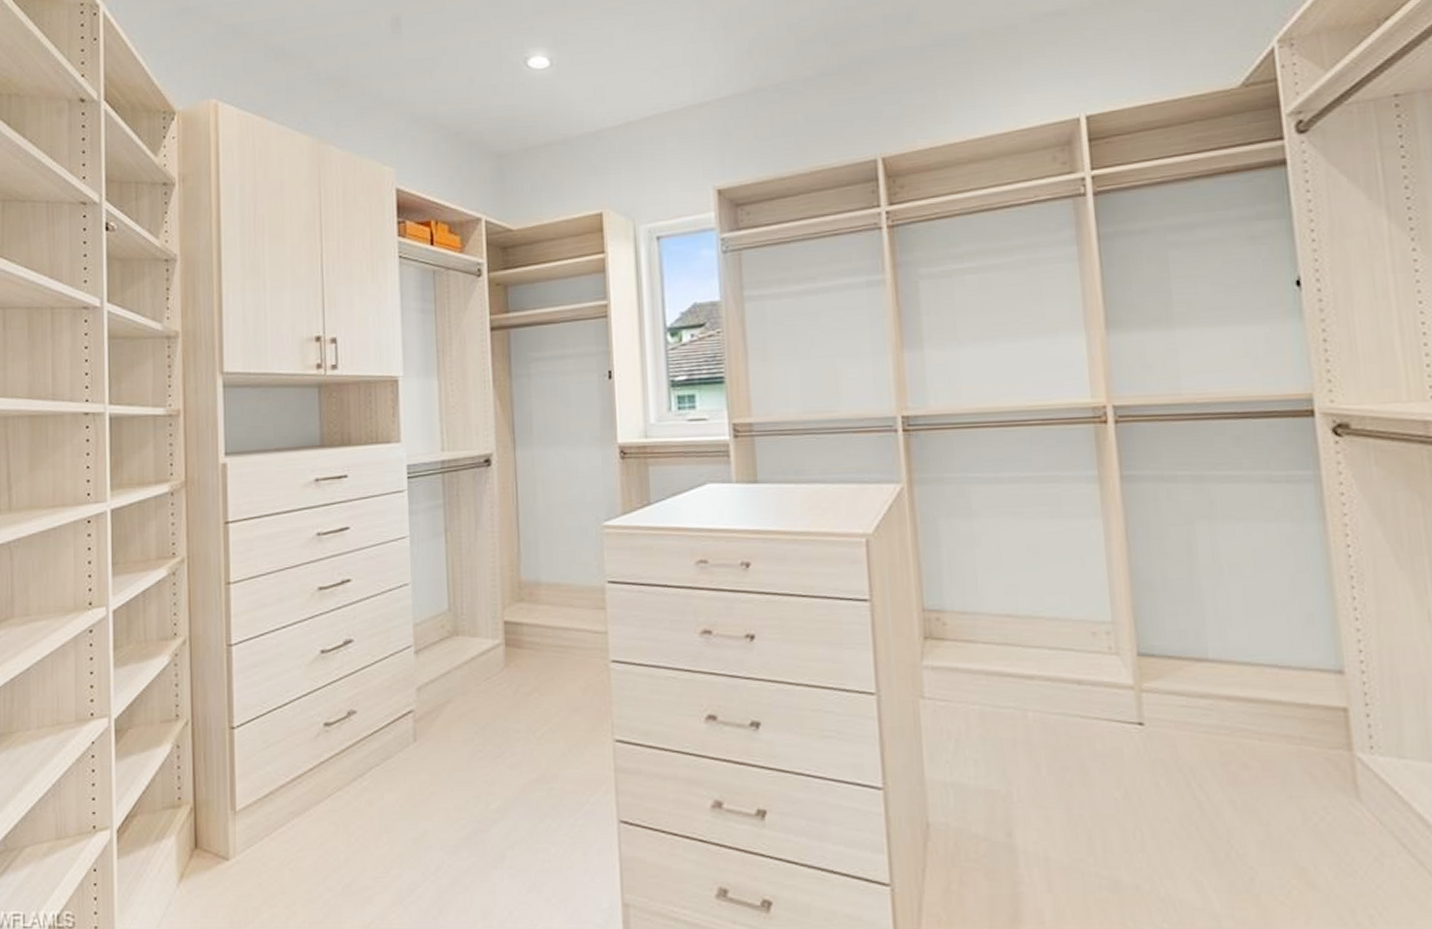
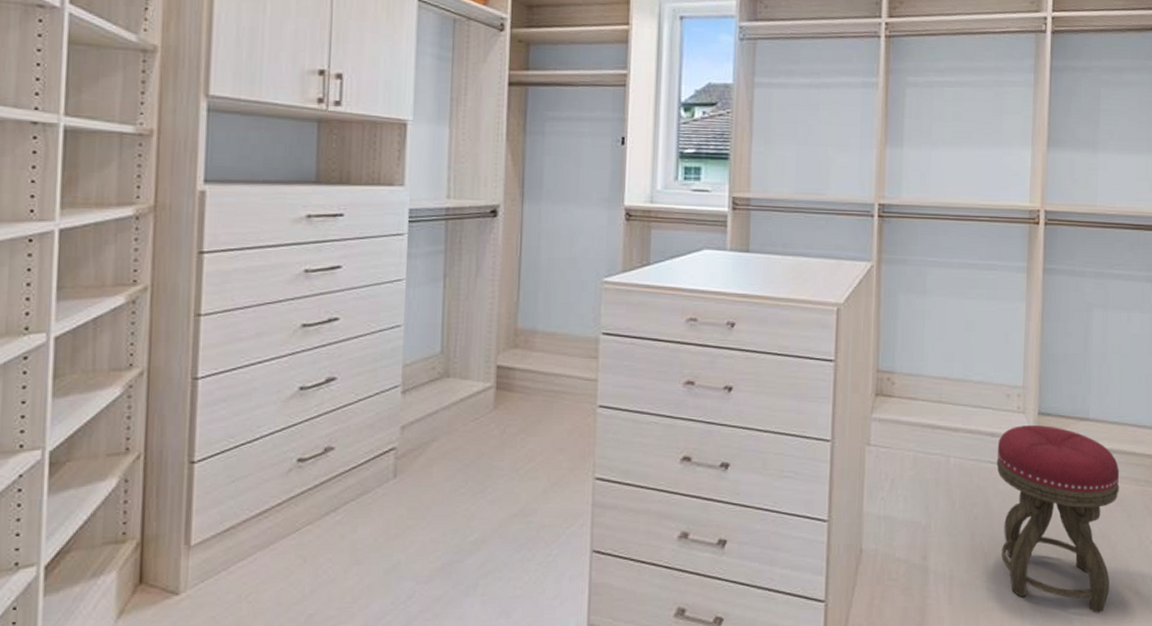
stool: none [1087,669,1269,911] -> present [996,425,1120,613]

